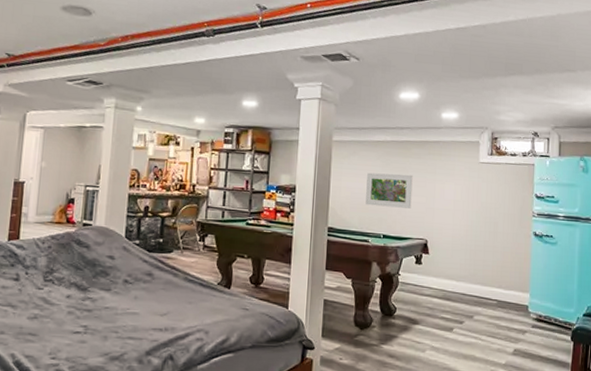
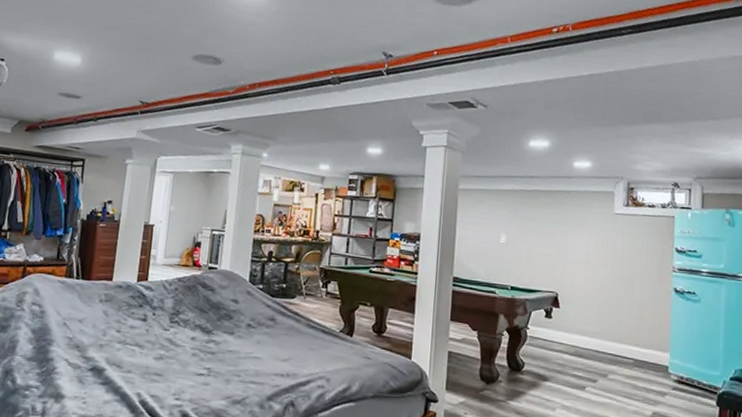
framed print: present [365,172,413,209] -> none [492,222,543,260]

